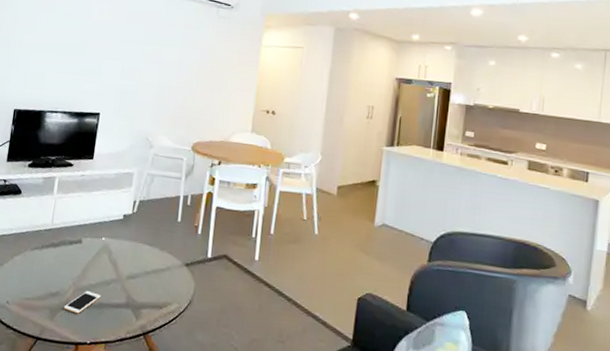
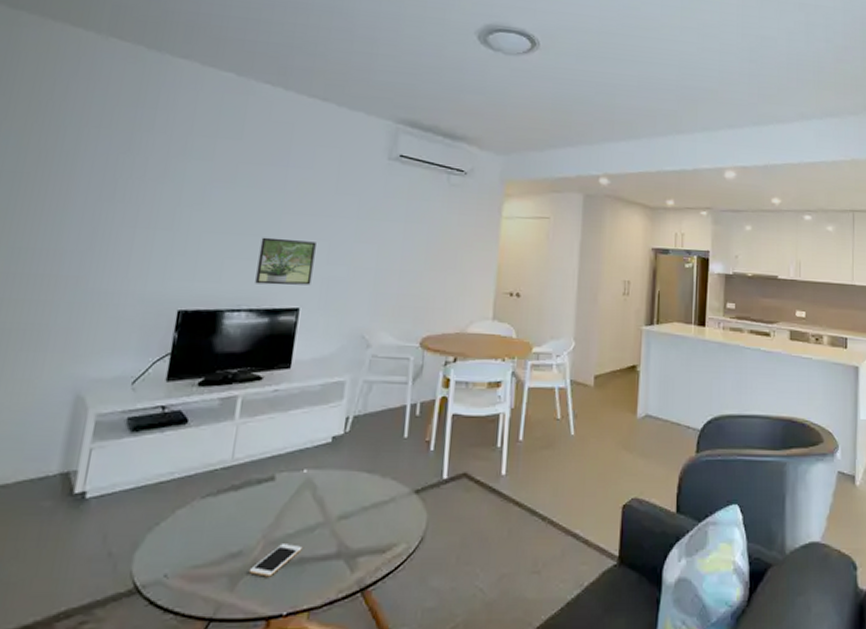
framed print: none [68,55,113,95] -> present [255,237,316,285]

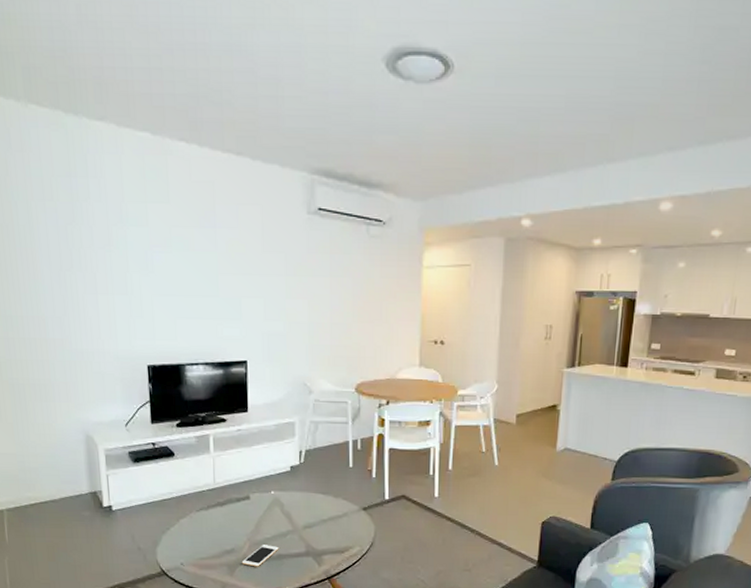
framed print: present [255,237,316,285] -> none [204,297,254,341]

